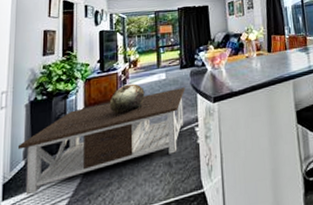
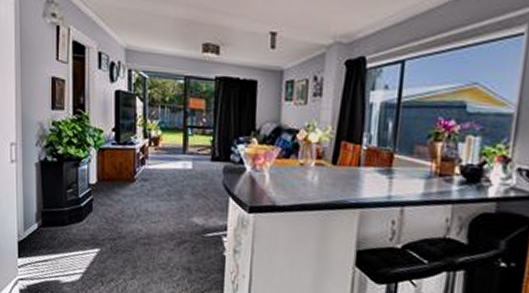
coffee table: present [17,87,185,196] -> none [29,181,215,260]
decorative sphere: present [109,83,145,114] -> none [124,165,166,199]

